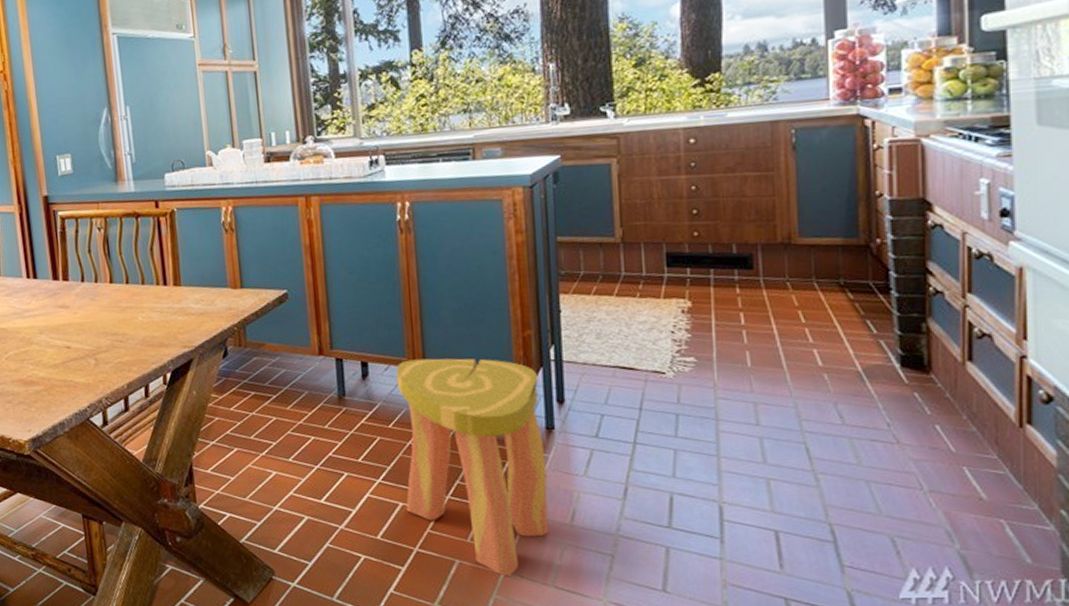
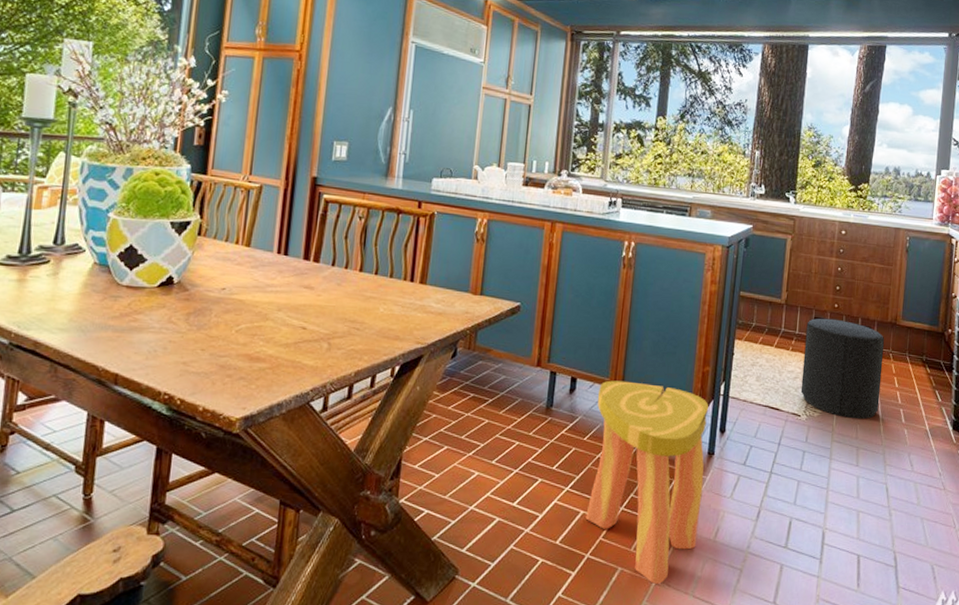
stool: none [656,250,780,369] -> present [800,318,885,420]

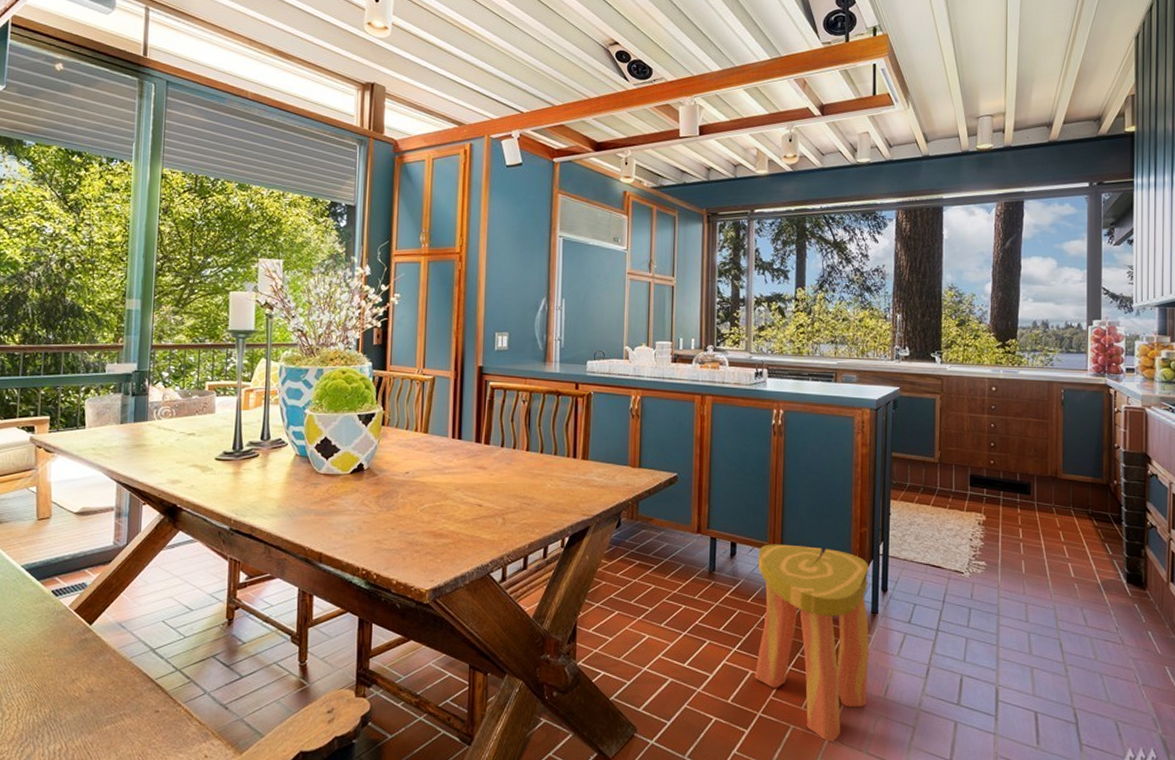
stool: present [800,318,885,420] -> none [961,475,1046,575]

